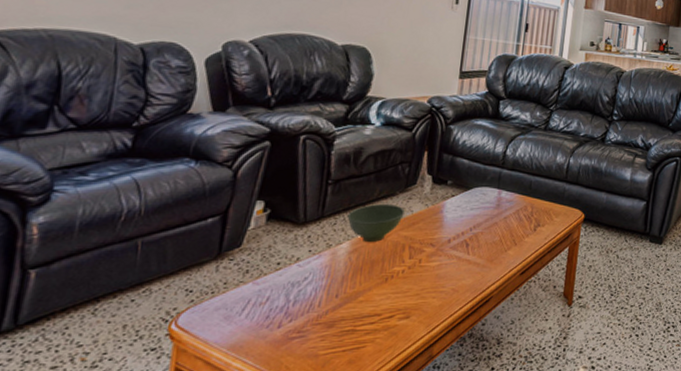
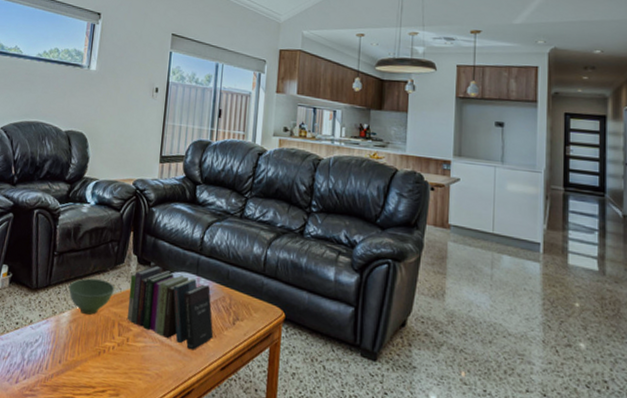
books: none [419,183,514,261] -> present [126,265,214,351]

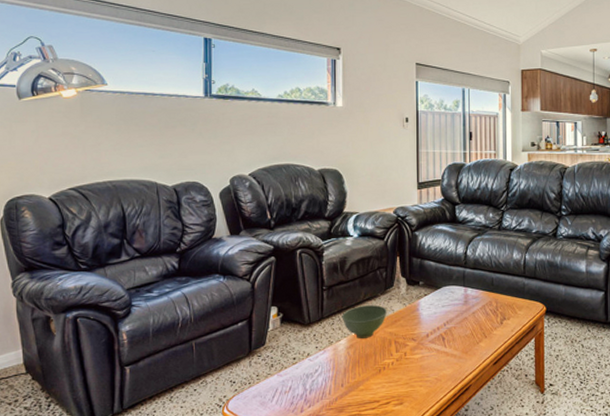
books: present [126,265,214,351] -> none [401,284,484,352]

